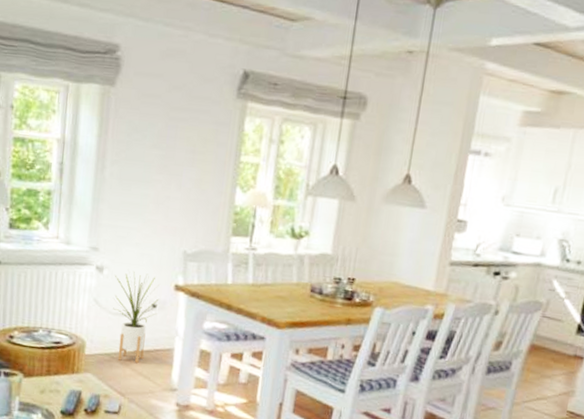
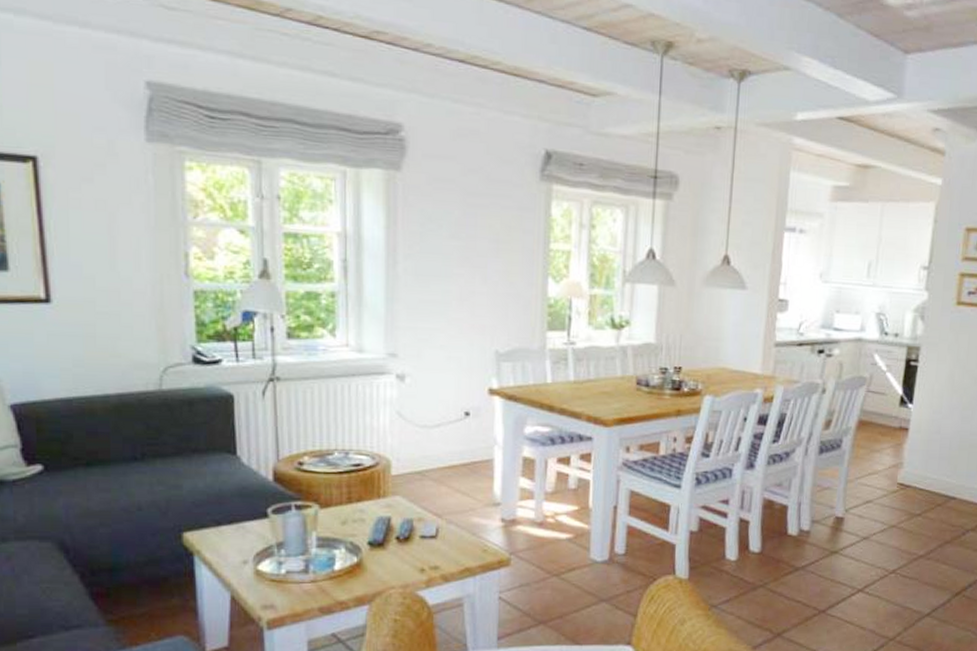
house plant: present [113,272,159,363] -> none [419,378,472,479]

